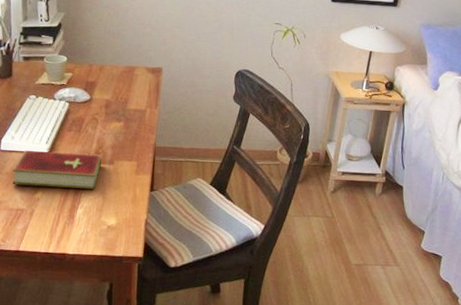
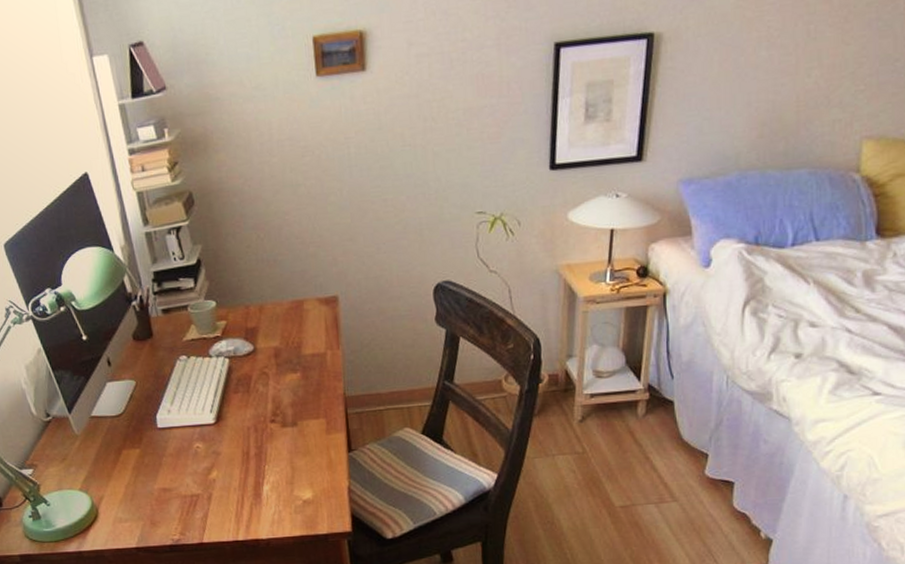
hardcover book: present [12,150,102,189] -> none [176,418,283,467]

